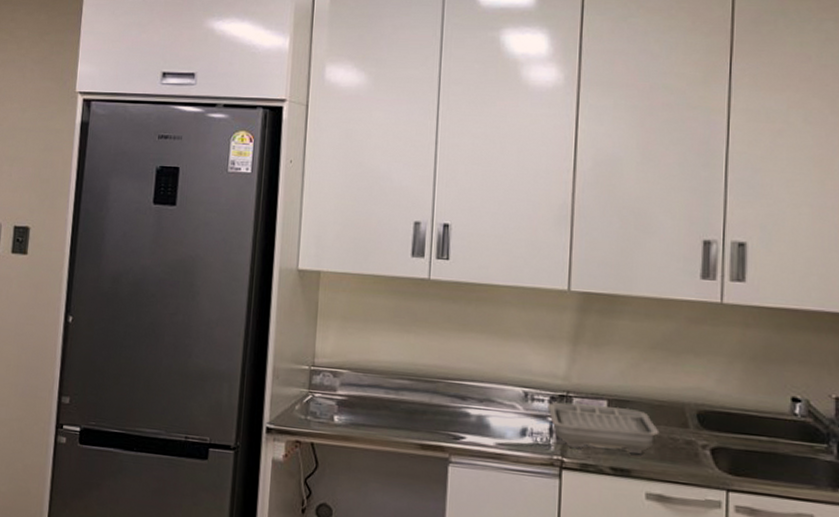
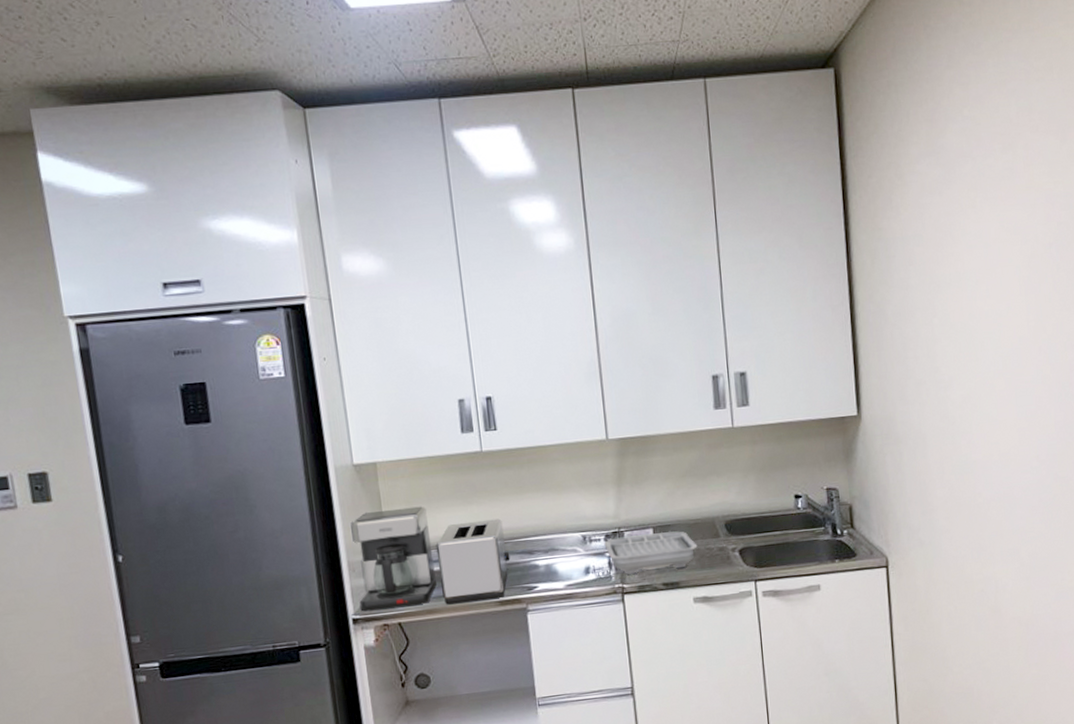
coffee maker: none [276,320,361,429] -> present [352,506,437,612]
toaster: none [362,350,441,441] -> present [436,518,510,605]

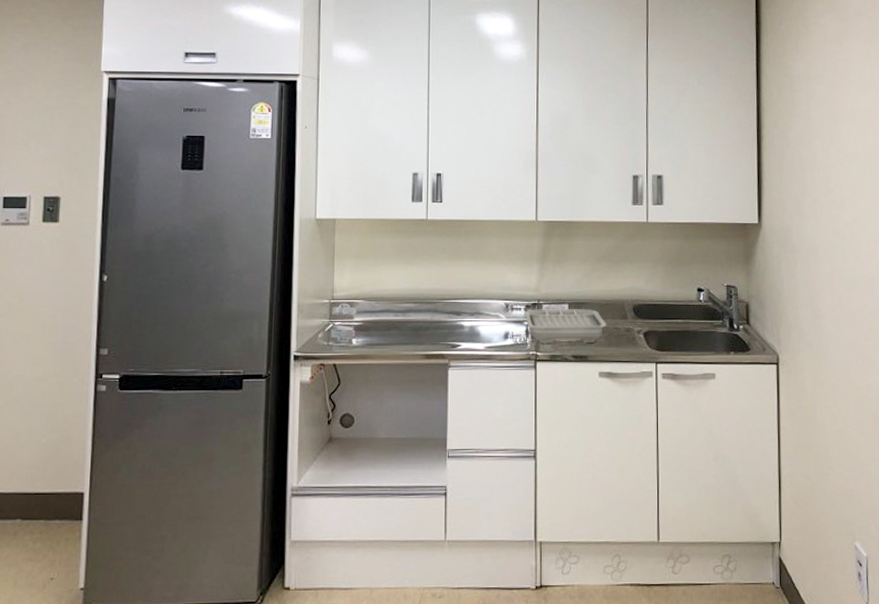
coffee maker: present [352,506,437,612] -> none [302,261,373,350]
toaster: present [436,518,510,605] -> none [376,280,440,353]

